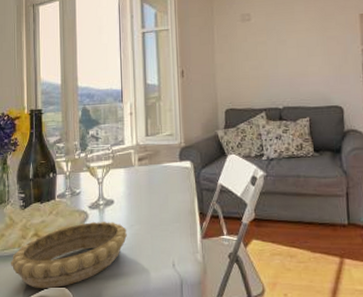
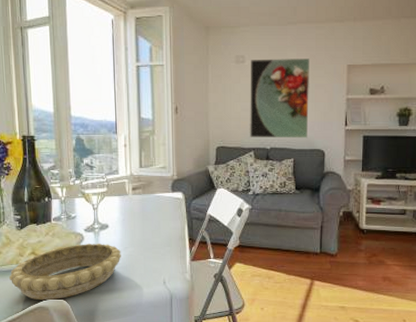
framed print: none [256,11,323,97] -> present [250,59,309,139]

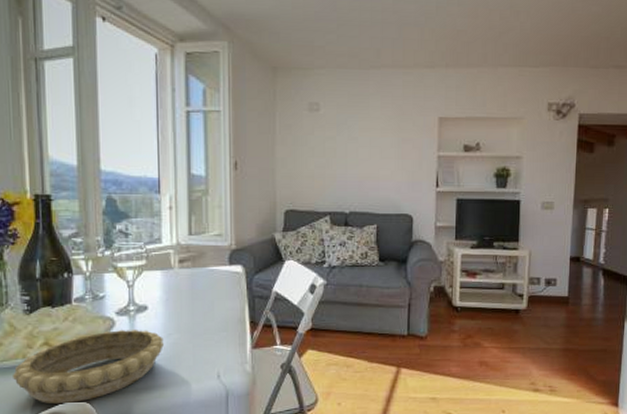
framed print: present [250,59,309,139] -> none [325,107,395,201]

